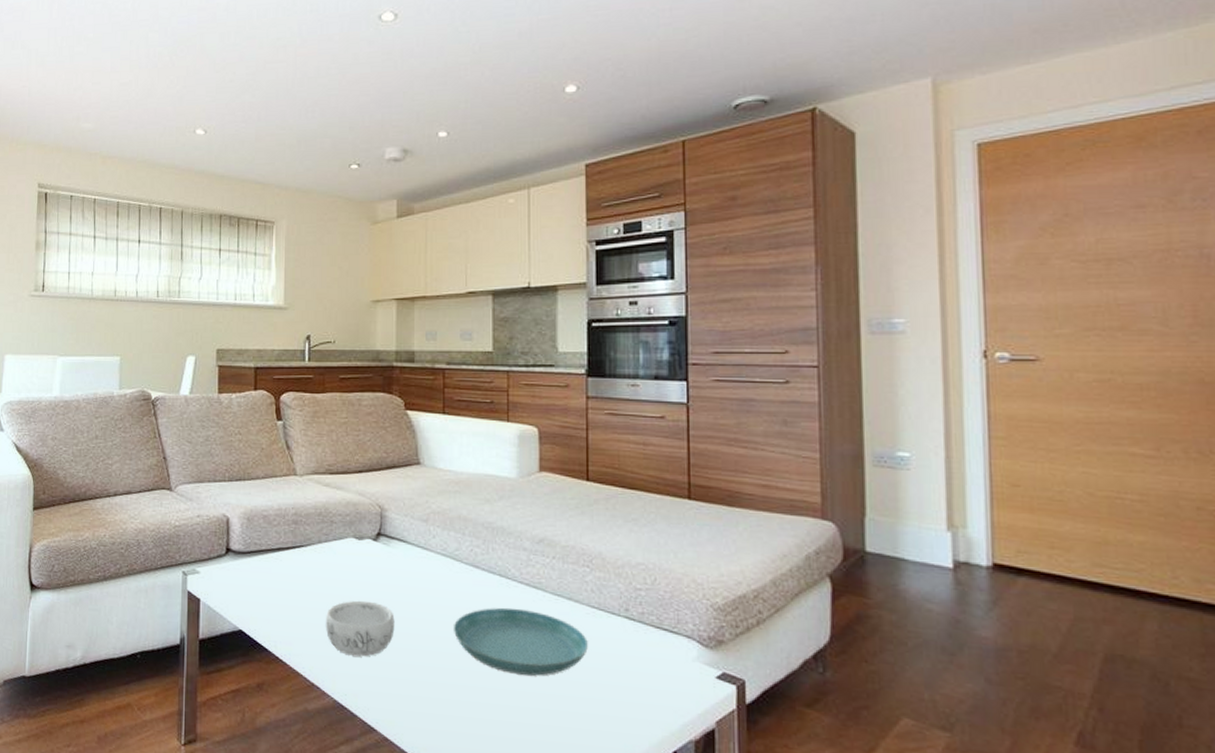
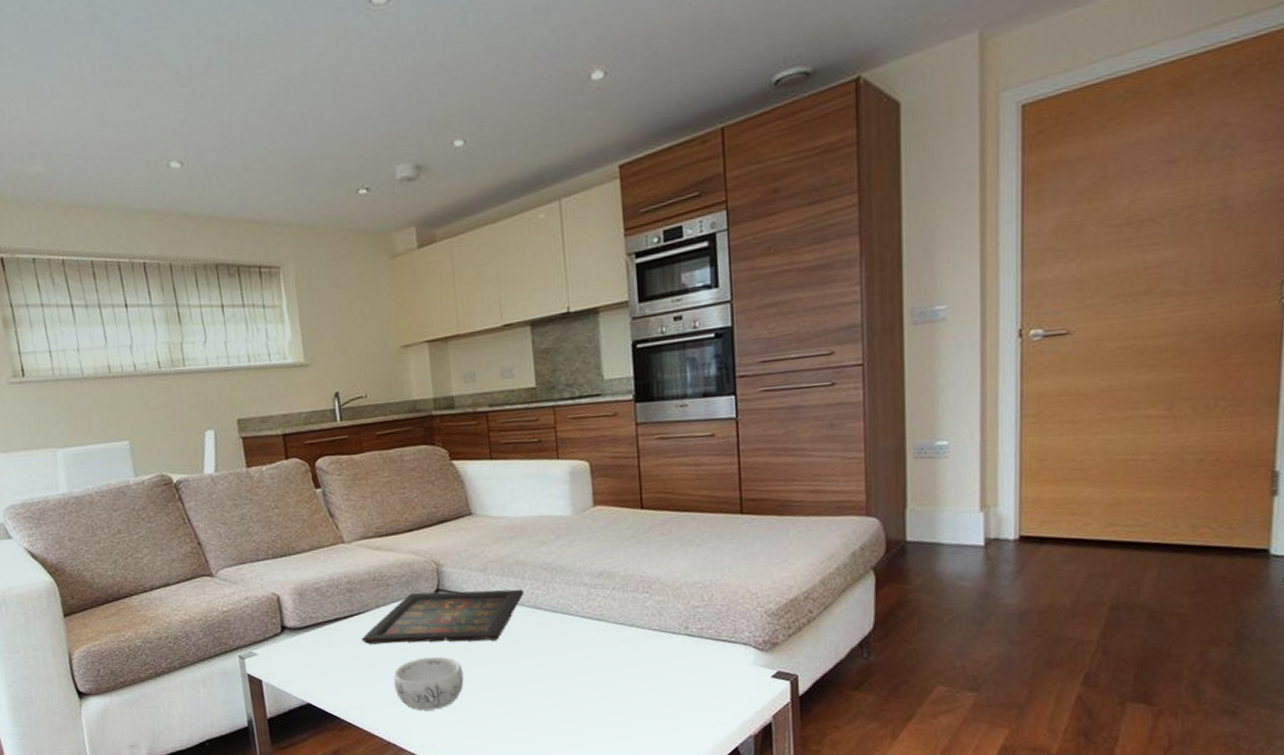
icon panel: none [299,533,464,594] -> present [361,589,525,644]
saucer: present [454,607,588,676] -> none [521,641,652,703]

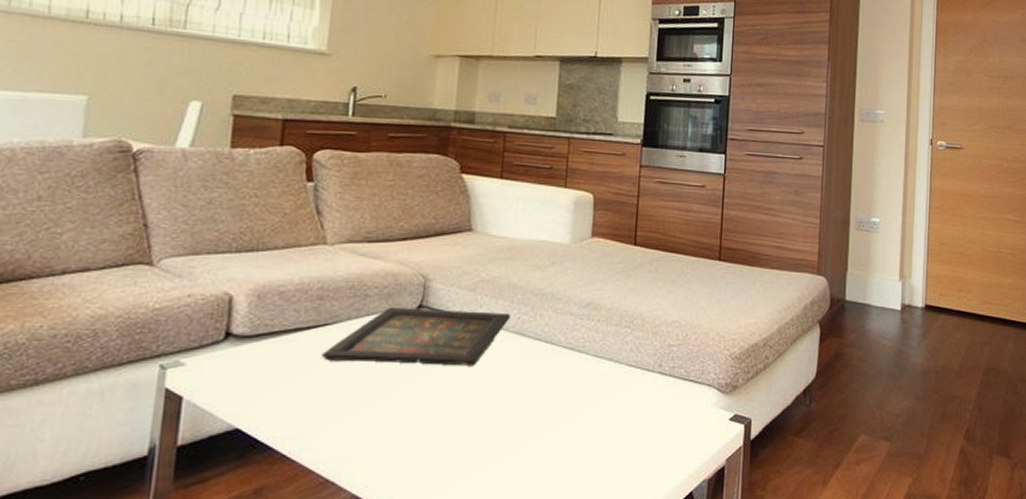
decorative bowl: present [393,656,464,711] -> none [348,380,431,442]

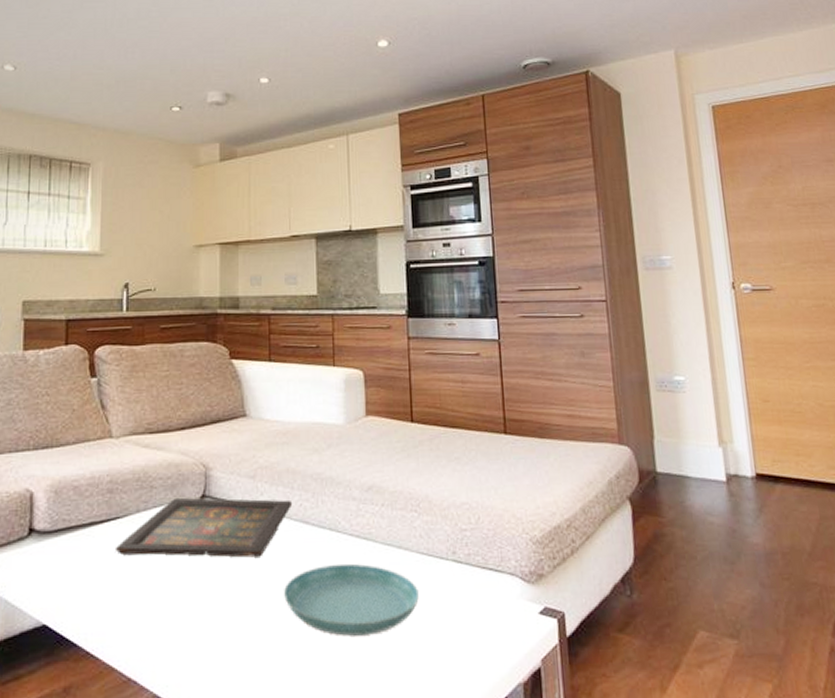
saucer: none [494,373,624,440] -> present [284,563,419,636]

